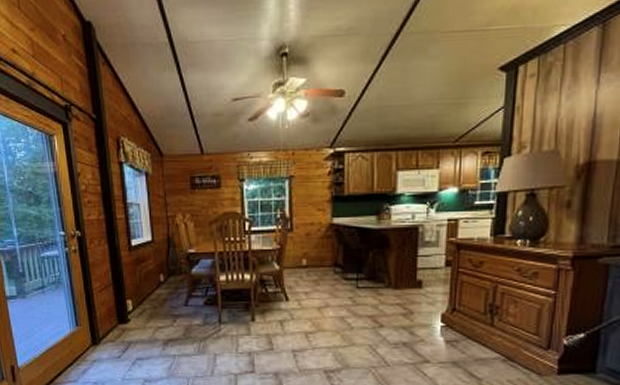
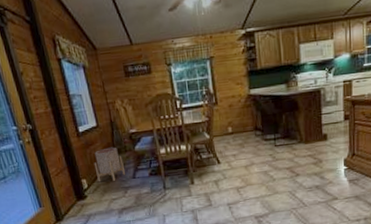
planter: none [143,267,176,306] -> present [94,147,125,182]

